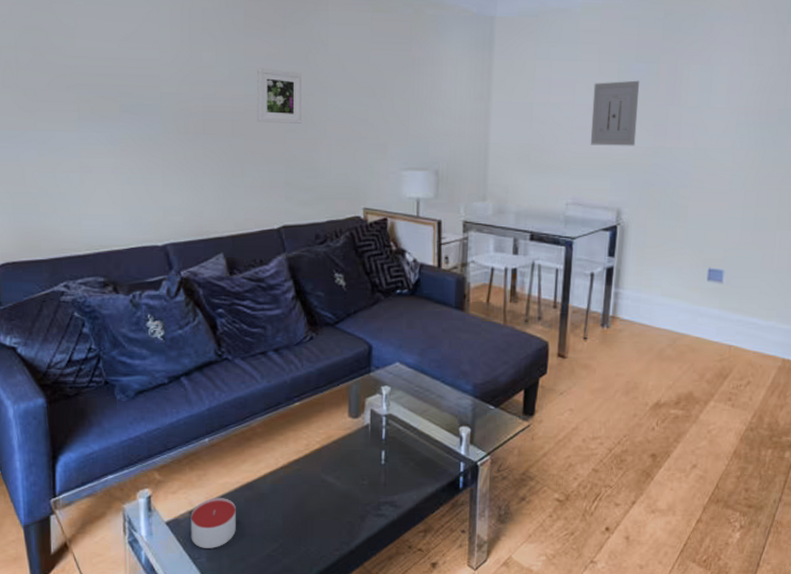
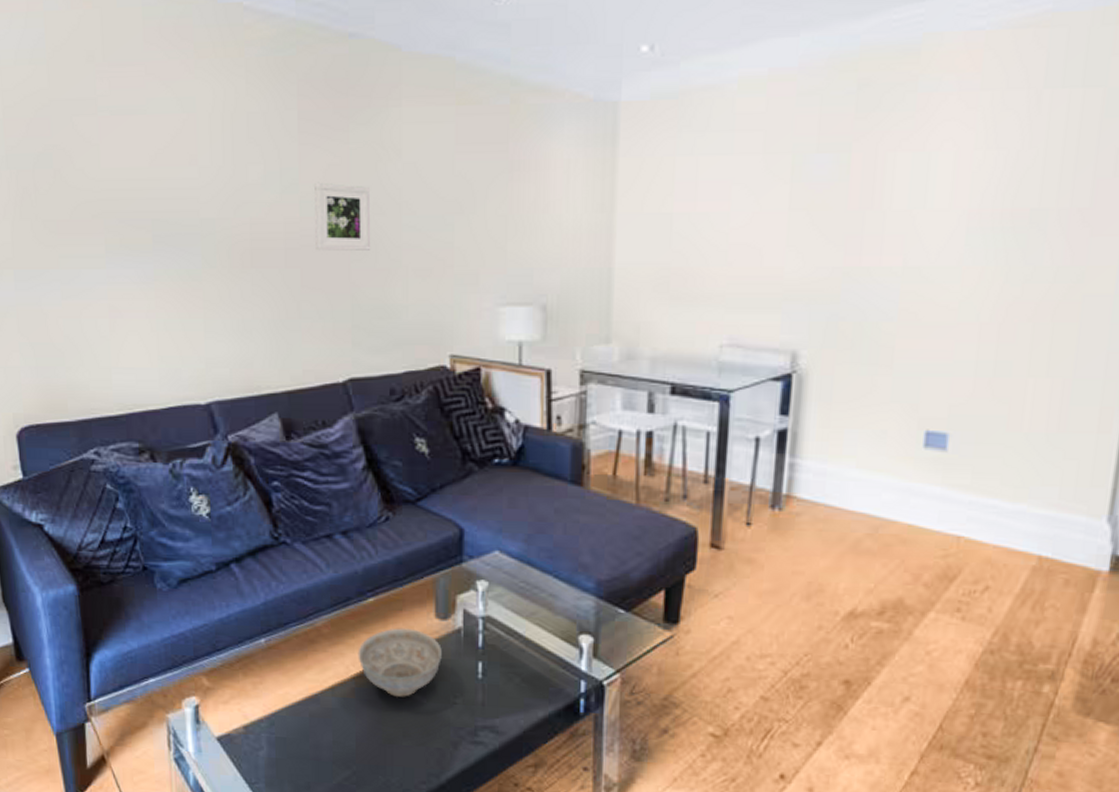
candle: present [190,498,236,548] -> none [245,711,300,772]
decorative bowl: none [285,426,353,482] -> present [358,628,442,697]
wall art: present [590,80,640,146] -> none [752,177,824,267]

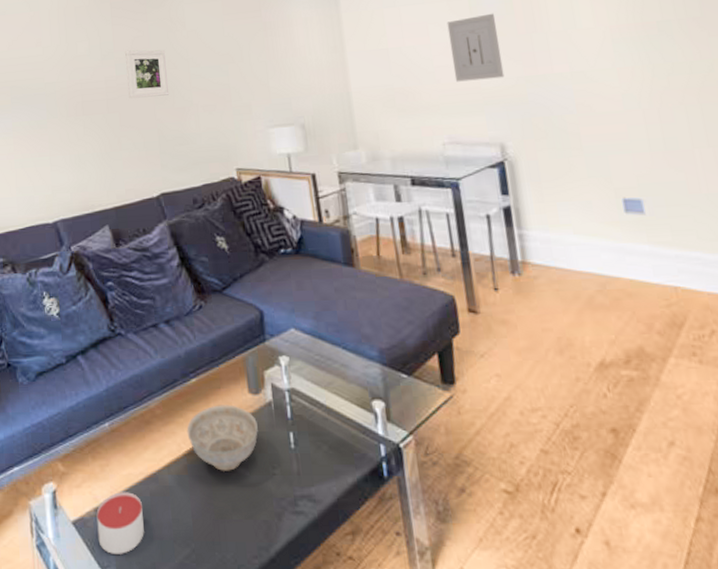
candle: none [245,711,300,772] -> present [96,492,144,554]
wall art: none [752,177,824,267] -> present [447,13,505,82]

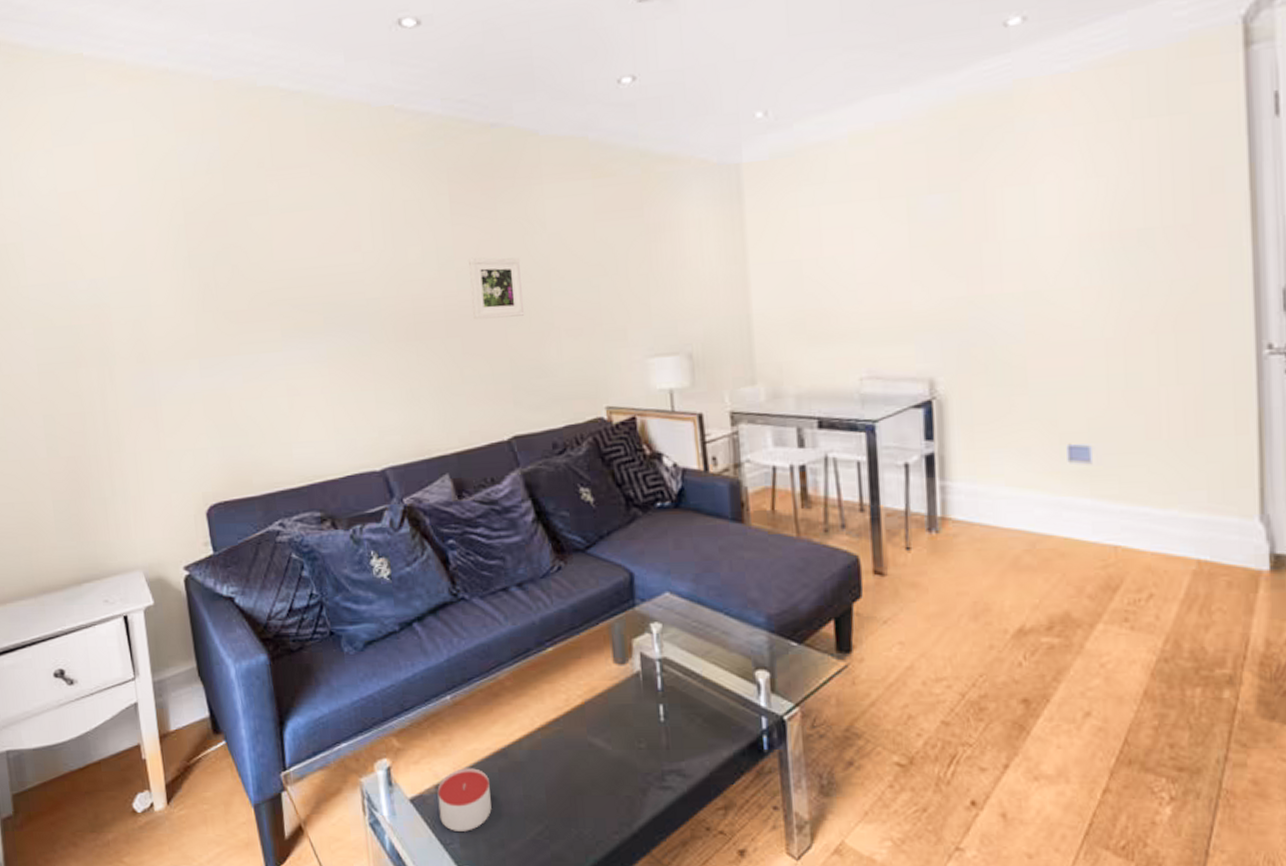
decorative bowl: present [186,405,258,471] -> none [541,675,623,746]
wall art: present [447,13,505,82] -> none [877,216,943,303]

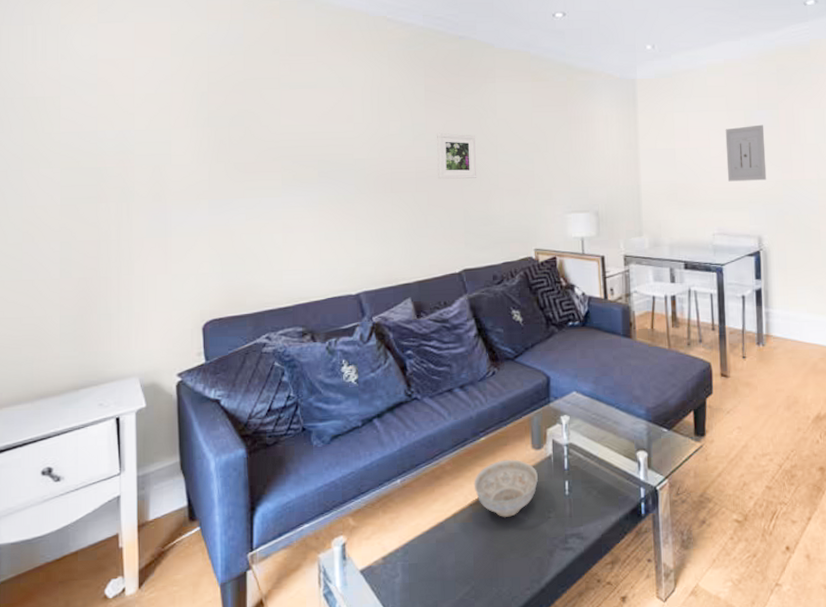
candle: present [437,768,492,831] -> none [384,540,429,596]
decorative bowl: none [541,675,623,746] -> present [474,459,538,517]
wall art: none [877,216,943,303] -> present [725,124,767,182]

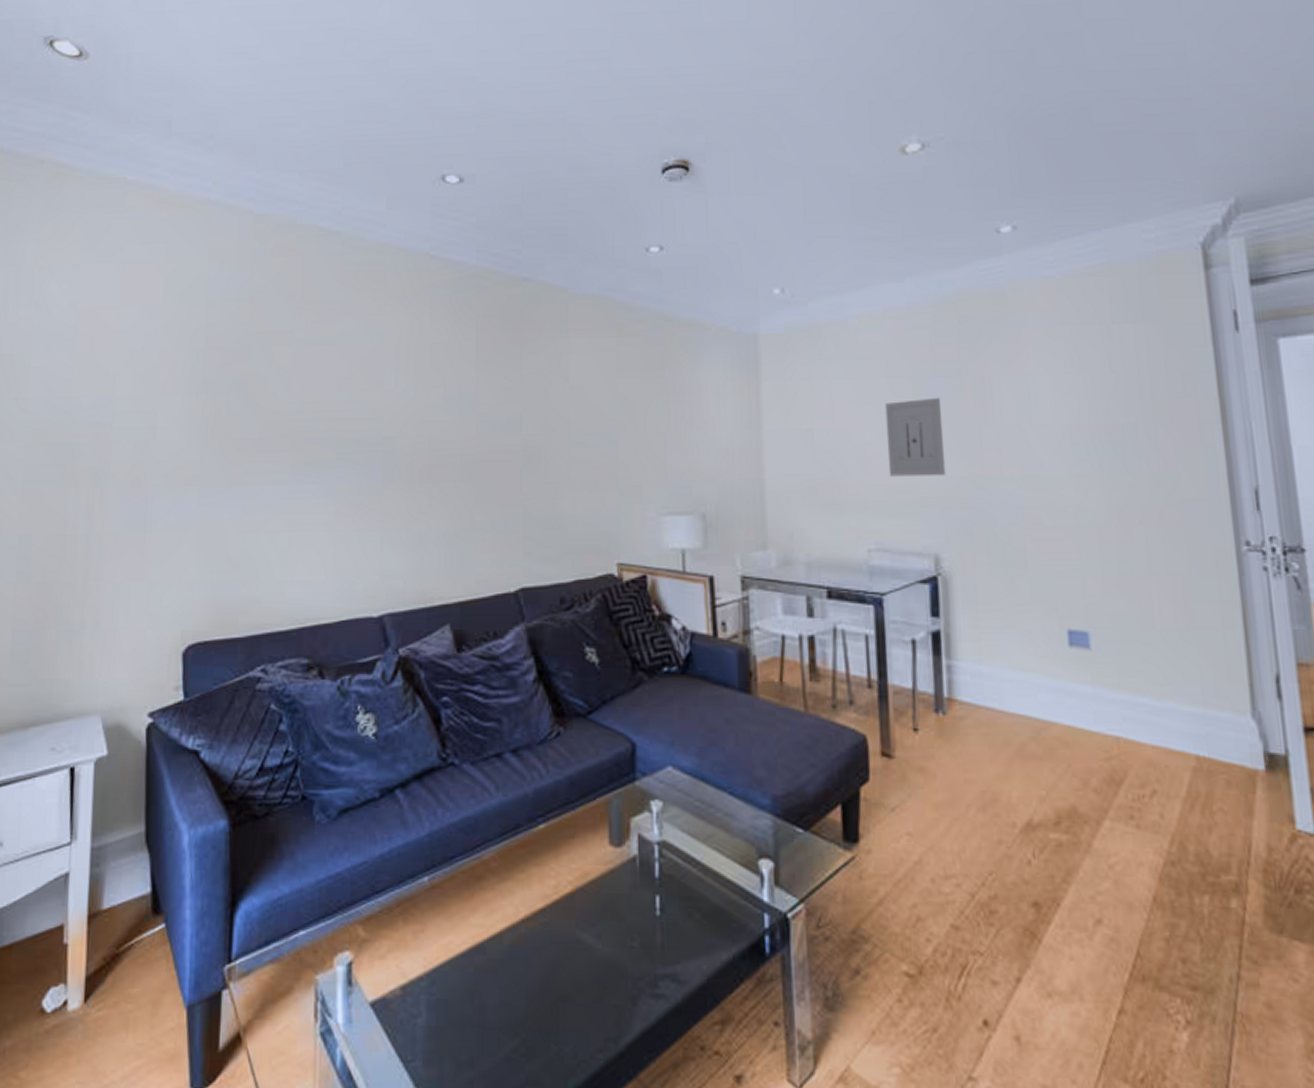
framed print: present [437,132,477,179] -> none [490,403,542,466]
decorative bowl: present [474,459,538,517] -> none [528,858,617,942]

